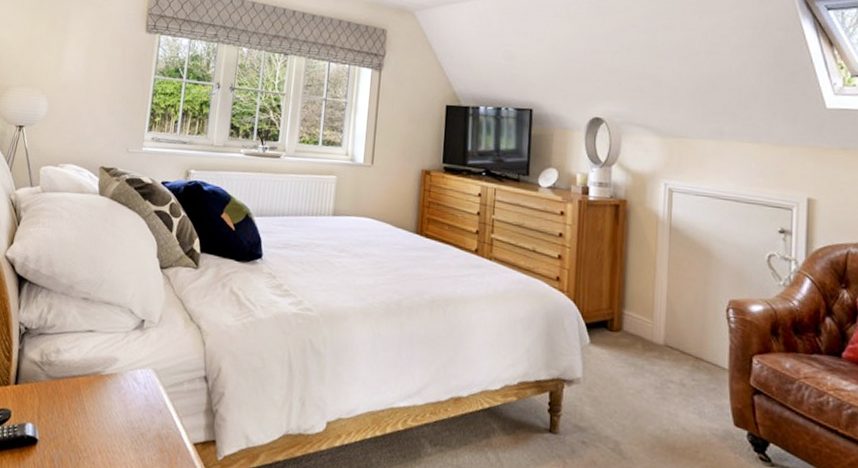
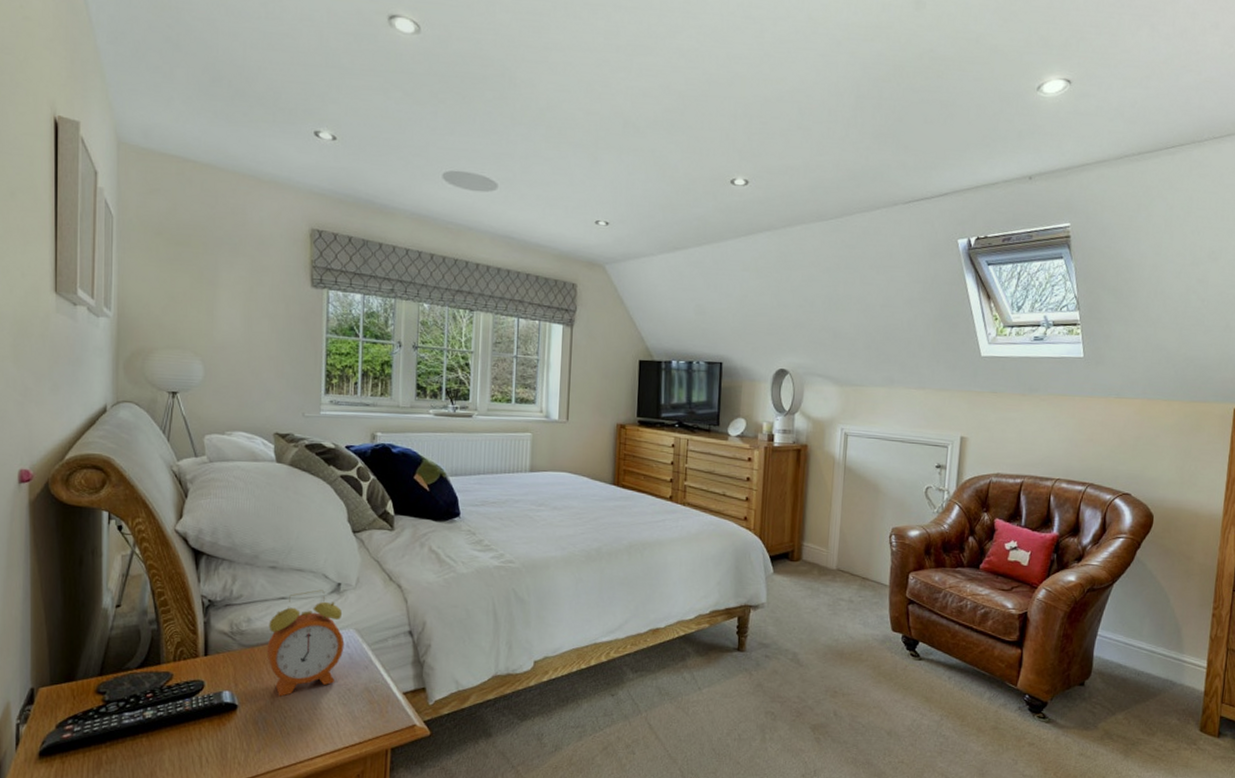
alarm clock: none [70,325,144,435] -> present [267,589,345,697]

